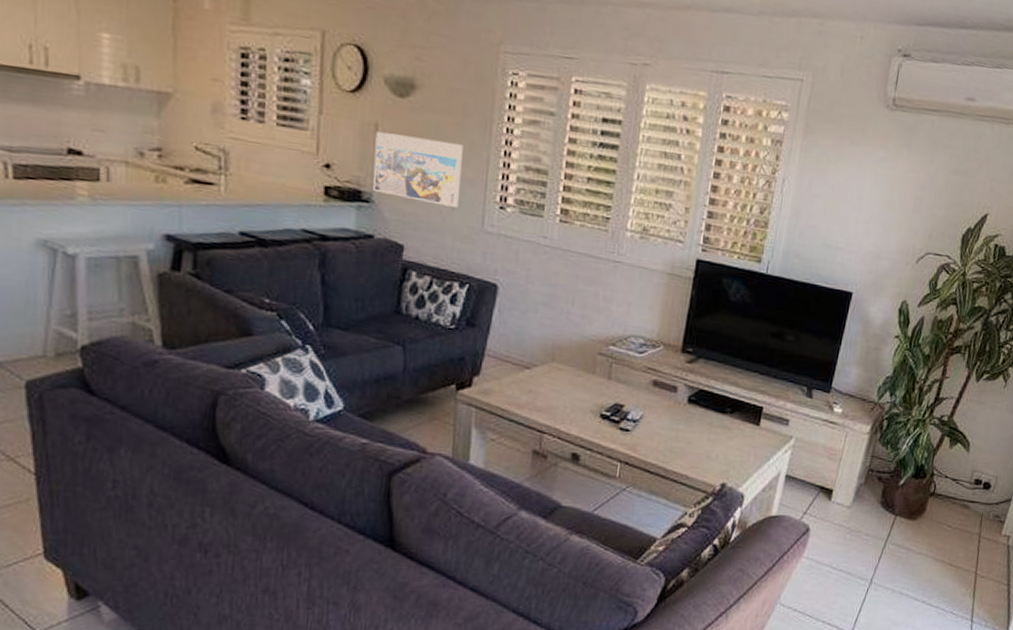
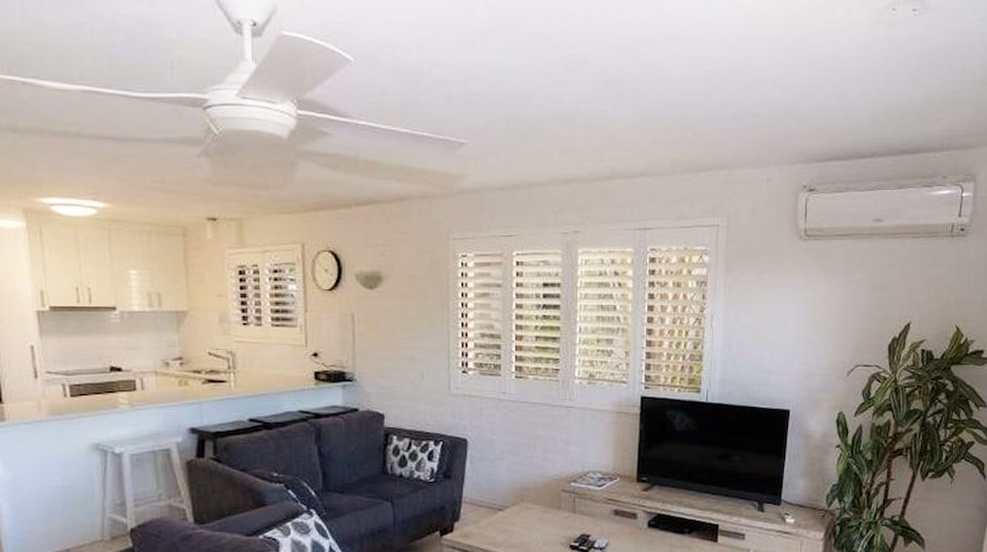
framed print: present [372,131,463,208] -> none [353,320,427,376]

